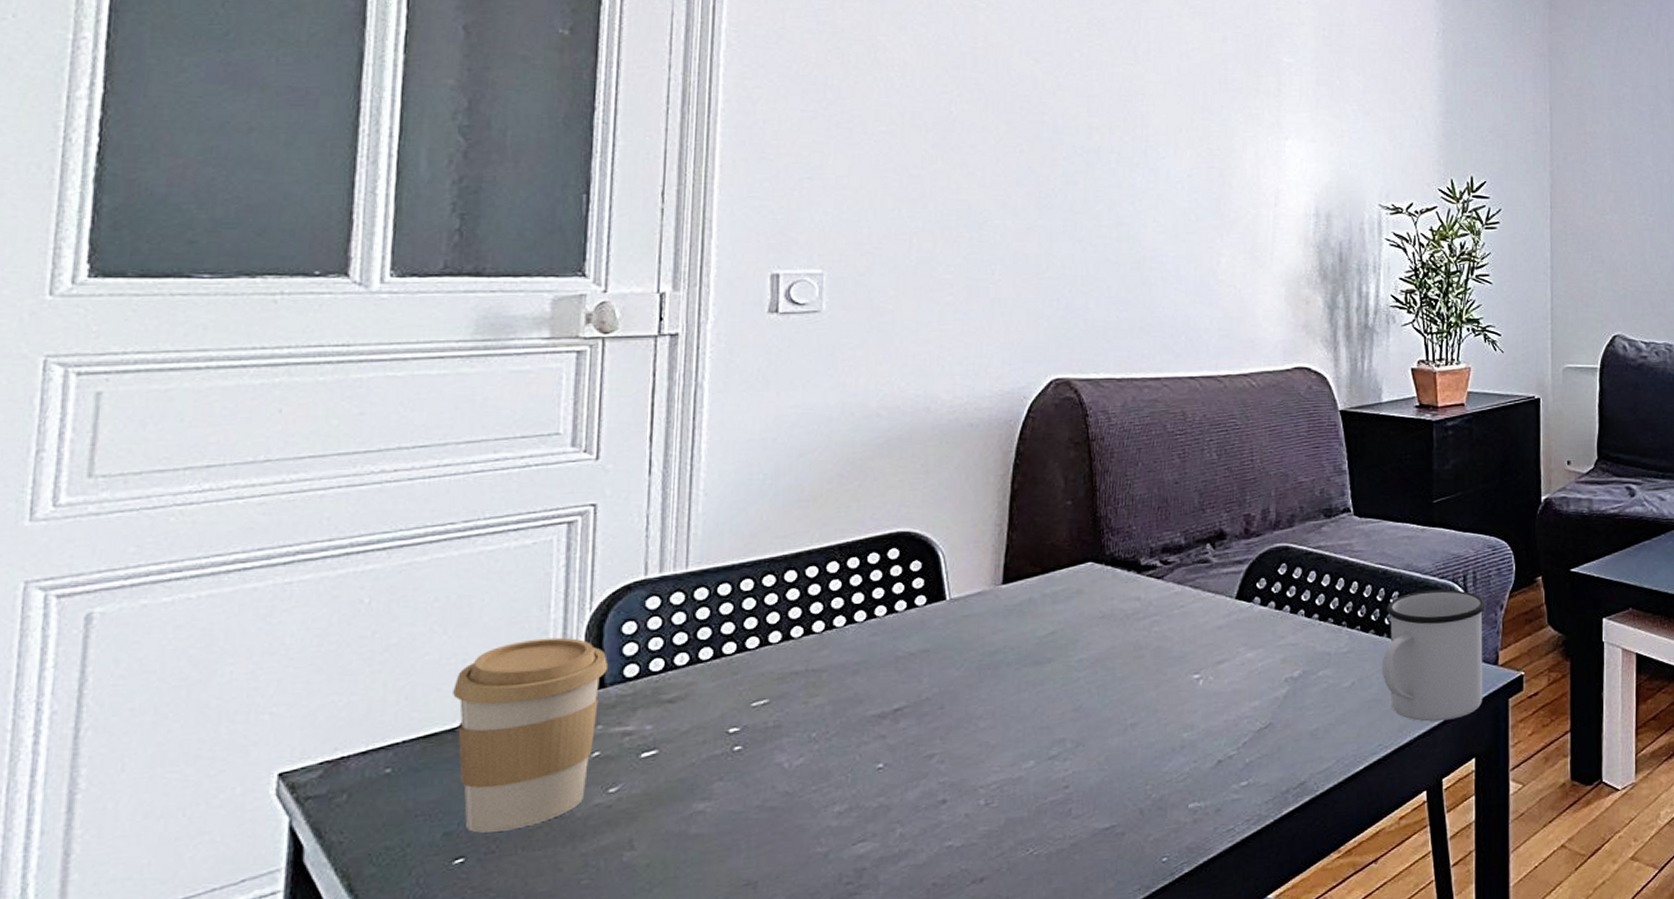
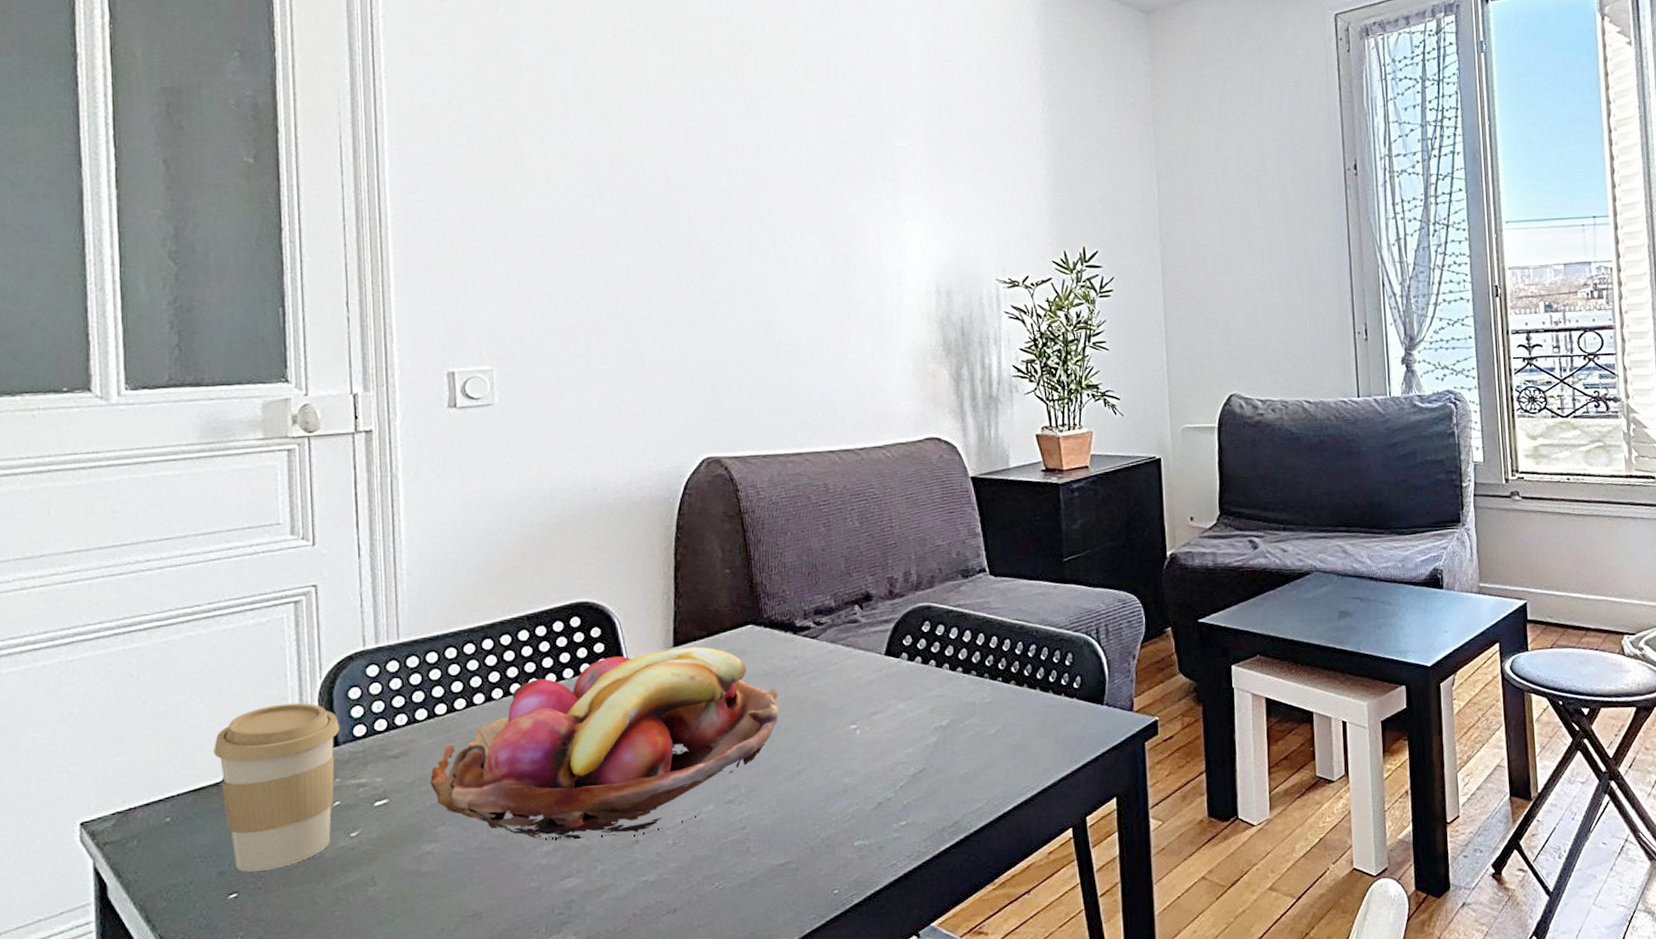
fruit basket: none [709,584,1116,800] -> present [430,646,779,841]
mug: present [1382,589,1486,722] -> none [1023,642,1121,765]

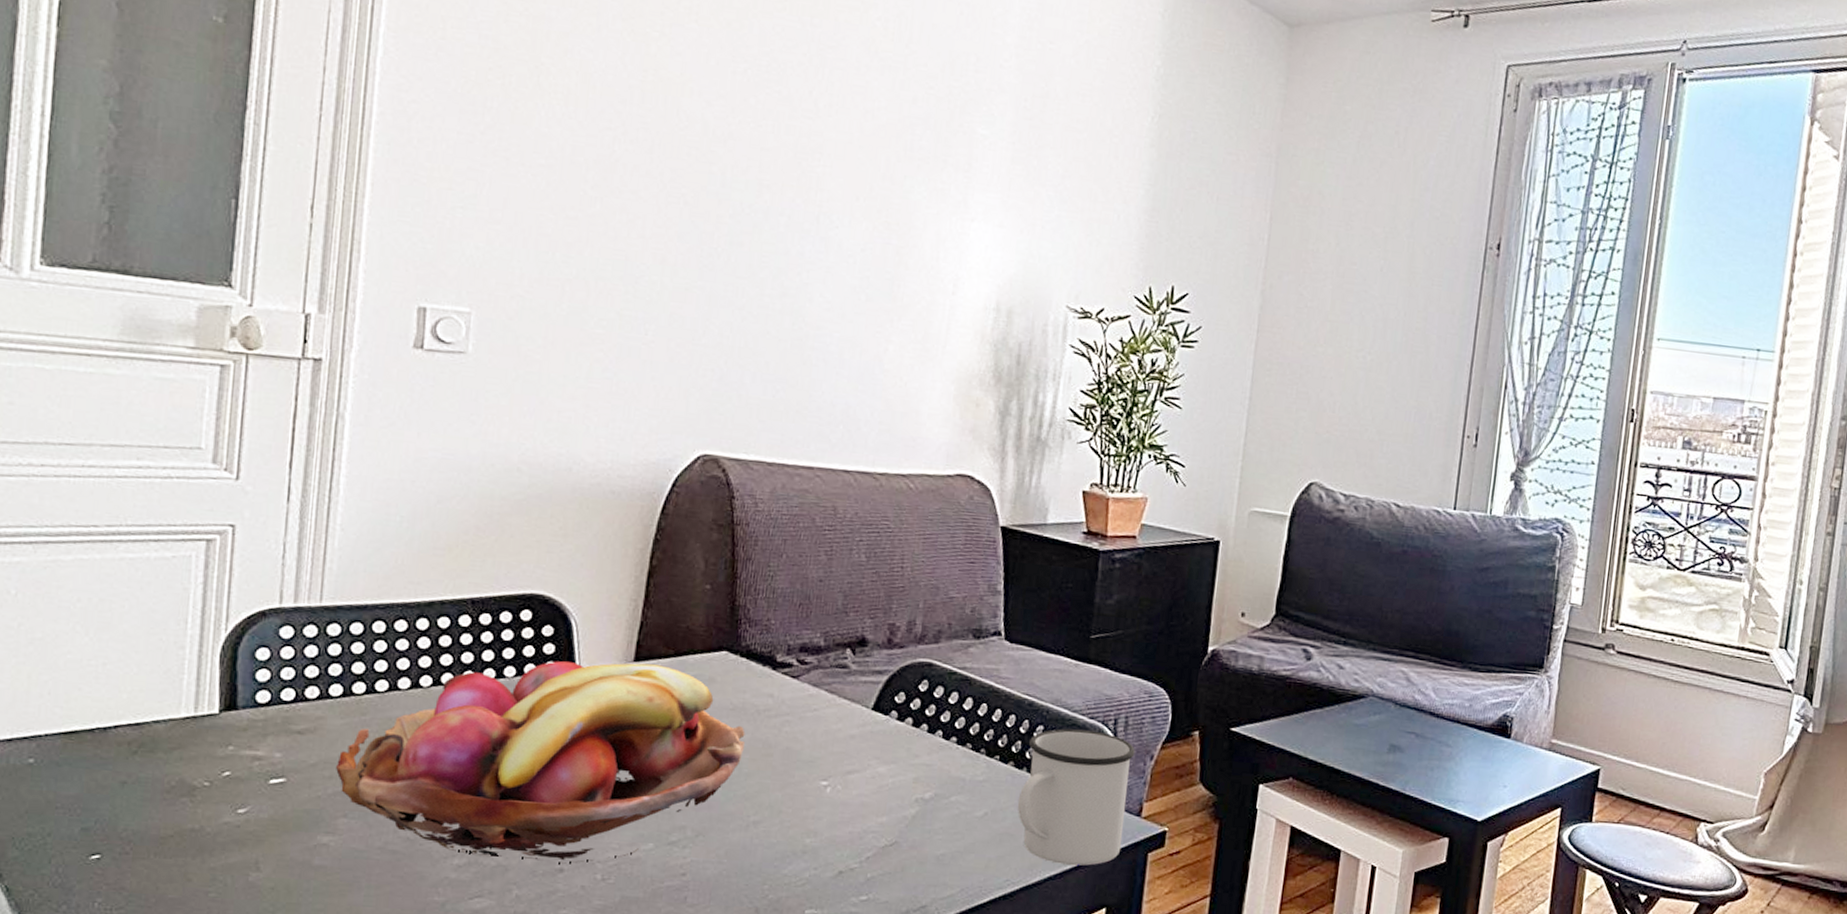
coffee cup: present [214,702,339,872] -> none [93,652,241,835]
mug: none [1023,642,1121,765] -> present [1017,728,1135,866]

